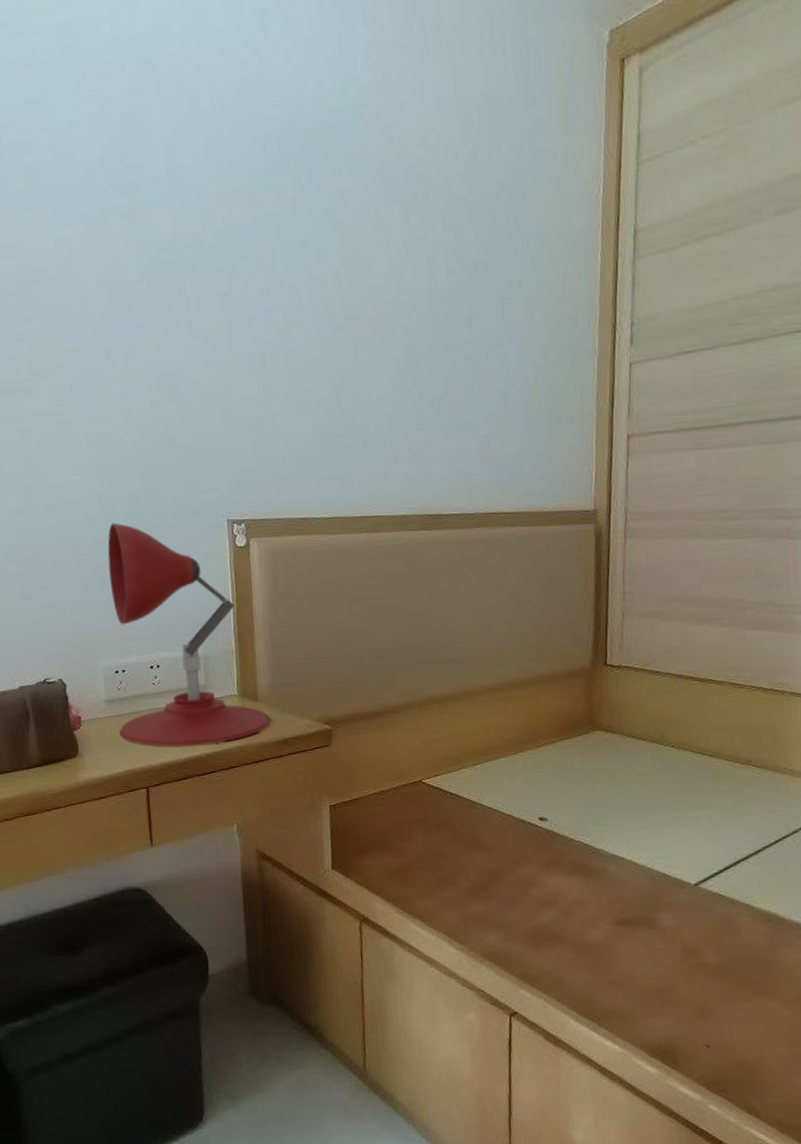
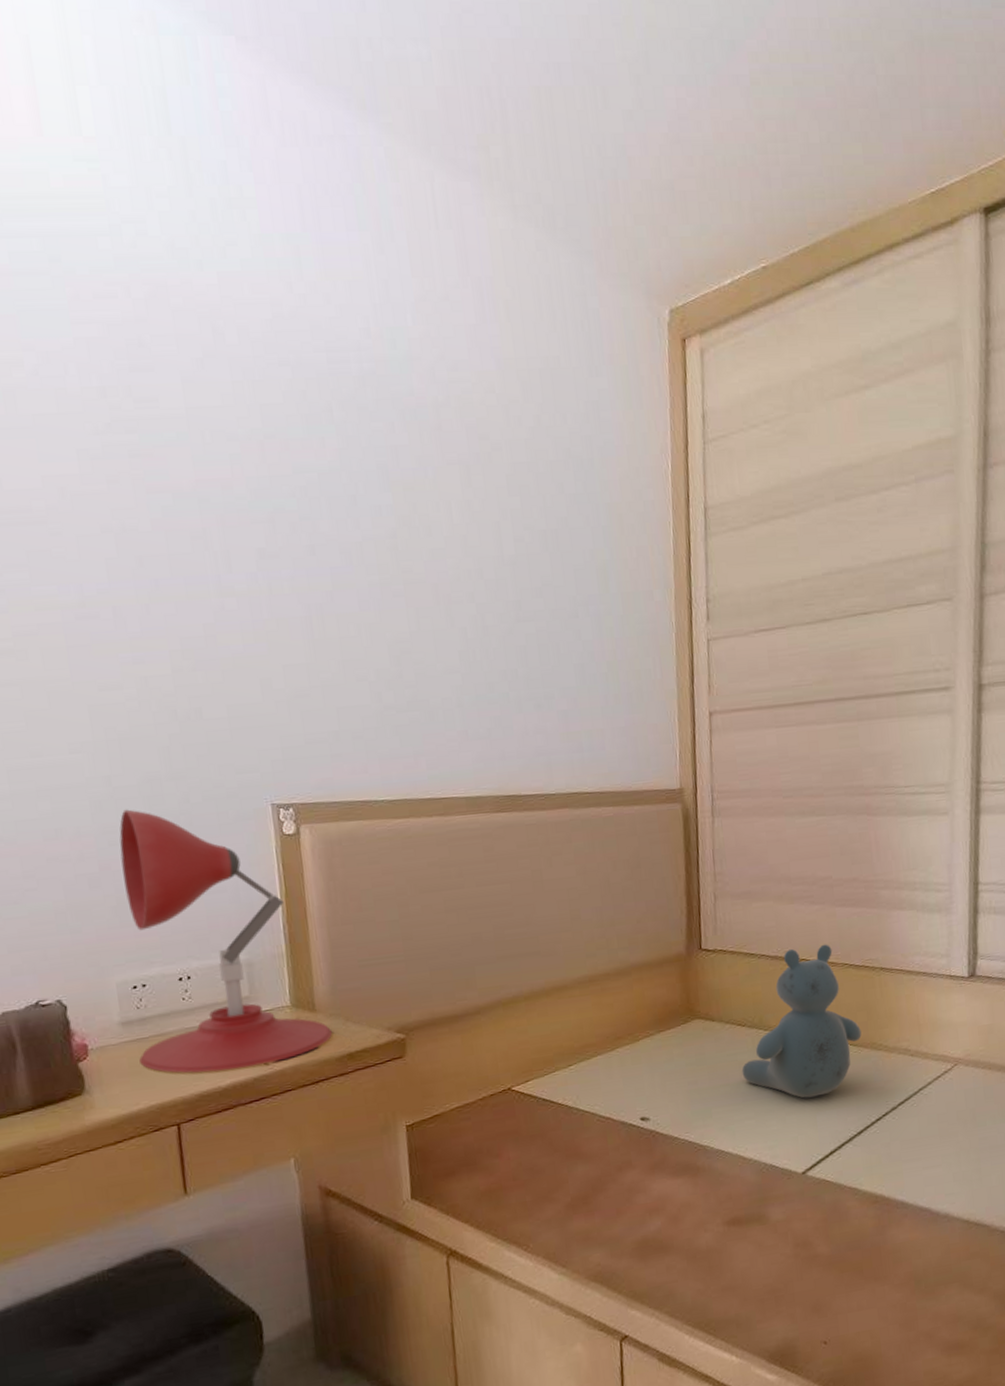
stuffed animal: none [640,666,765,814] -> present [741,944,862,1098]

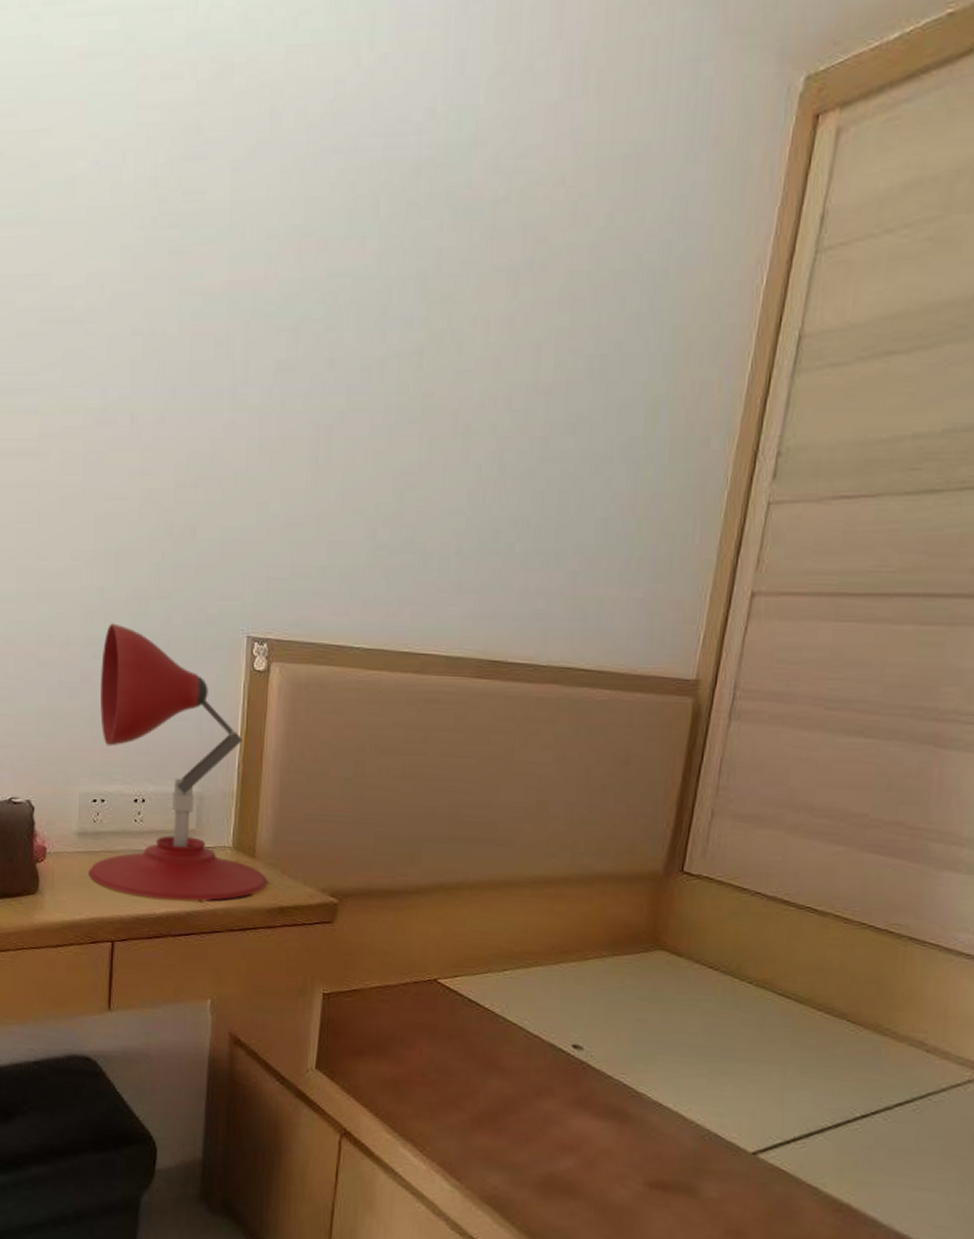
stuffed animal: present [741,944,862,1098] -> none [702,891,866,1071]

